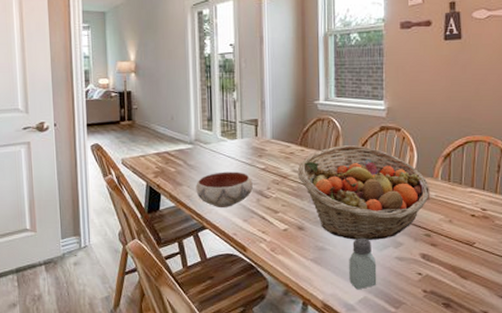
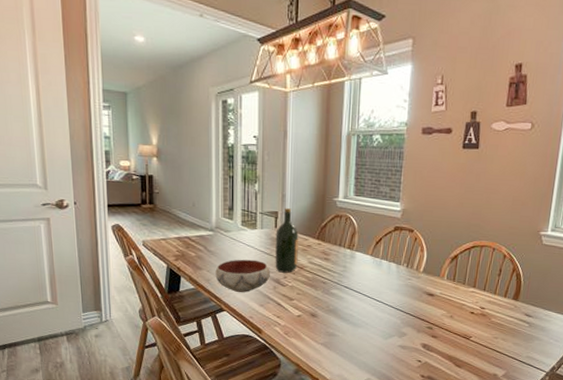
wine bottle: none [256,115,281,184] -> present [275,208,299,273]
fruit basket: present [297,145,431,240] -> none [313,242,436,330]
saltshaker: present [349,237,377,290] -> none [355,326,381,372]

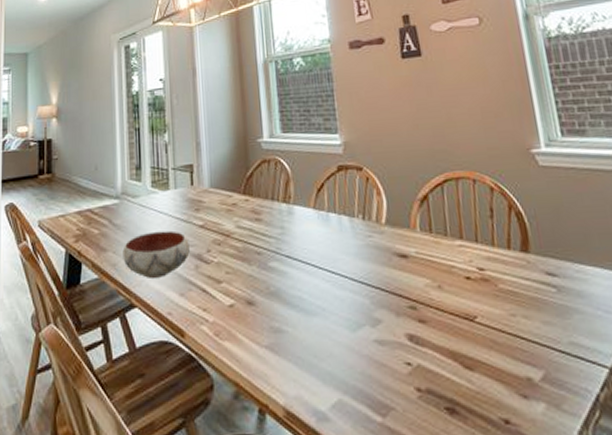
wine bottle: present [275,208,299,273] -> none [192,158,223,245]

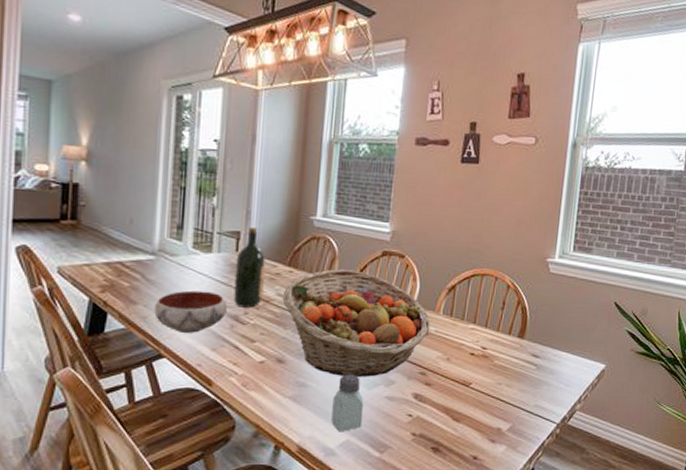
wine bottle: none [192,158,223,245] -> present [233,227,266,308]
fruit basket: none [242,191,409,317] -> present [282,269,431,377]
saltshaker: none [314,313,354,390] -> present [331,374,364,432]

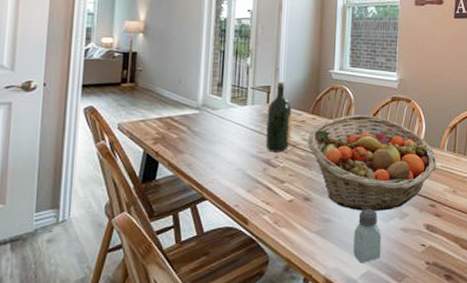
bowl: present [154,290,227,333] -> none [198,139,260,177]

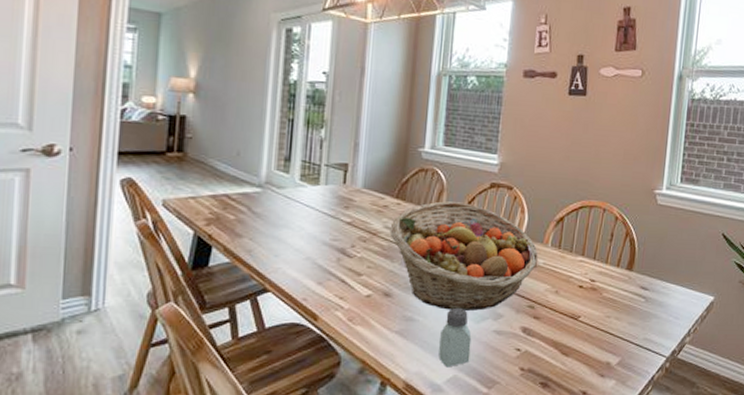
wine bottle: present [265,82,292,152] -> none [340,159,373,241]

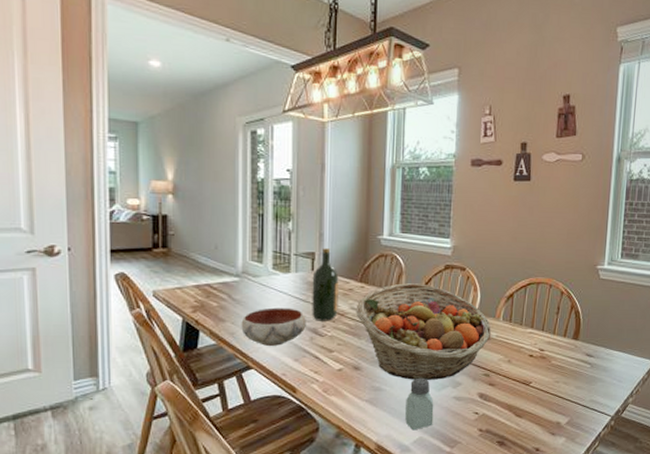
bowl: none [260,223,334,267] -> present [241,307,306,346]
wine bottle: none [340,159,373,241] -> present [312,248,339,321]

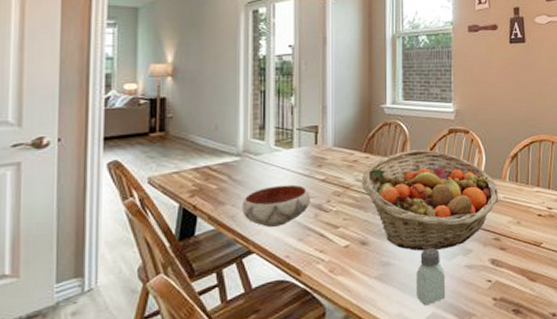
wine bottle: present [312,248,339,321] -> none [316,120,343,196]

